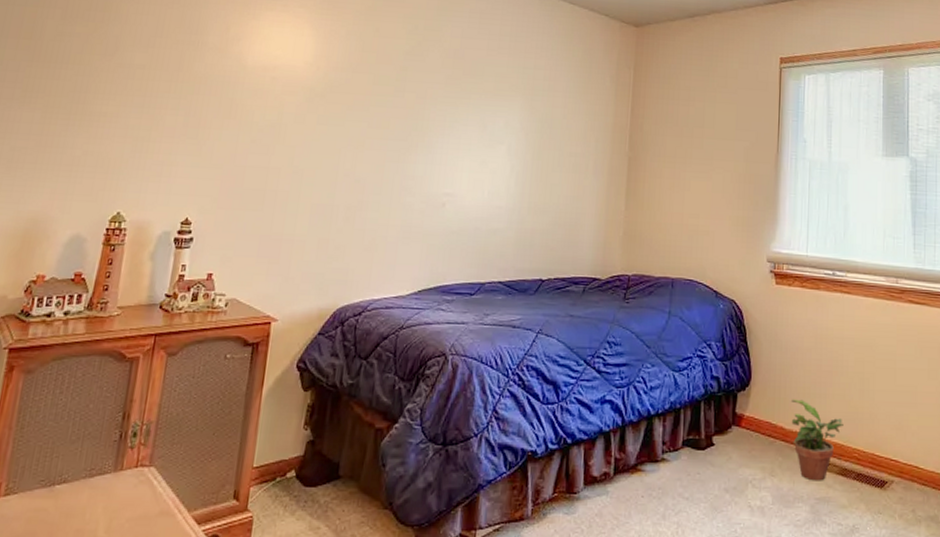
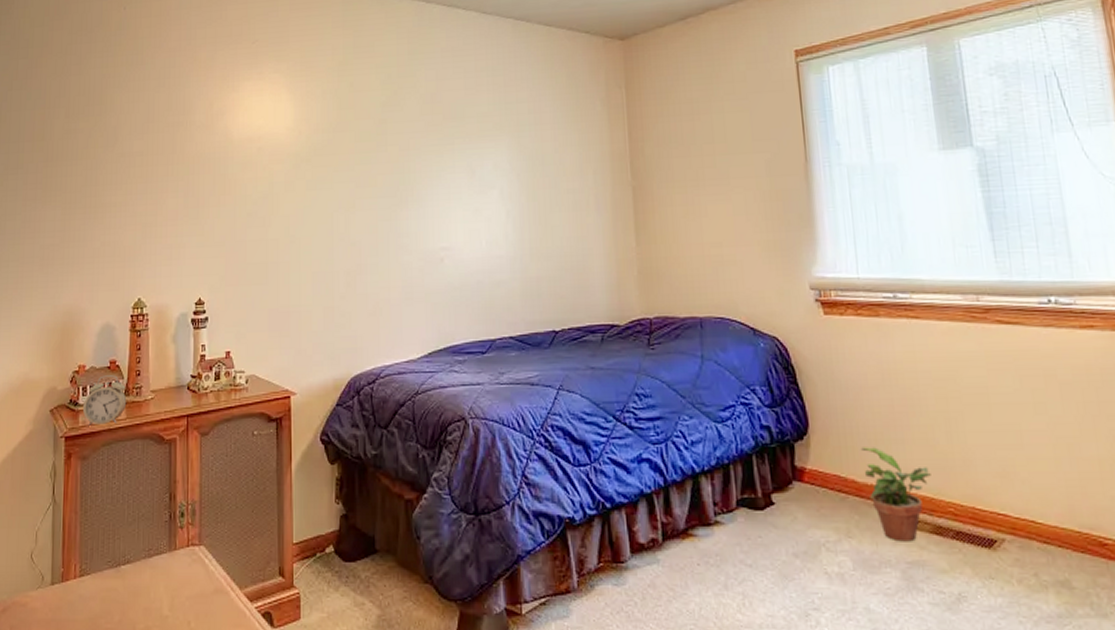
alarm clock: none [34,287,90,339] -> present [82,375,127,426]

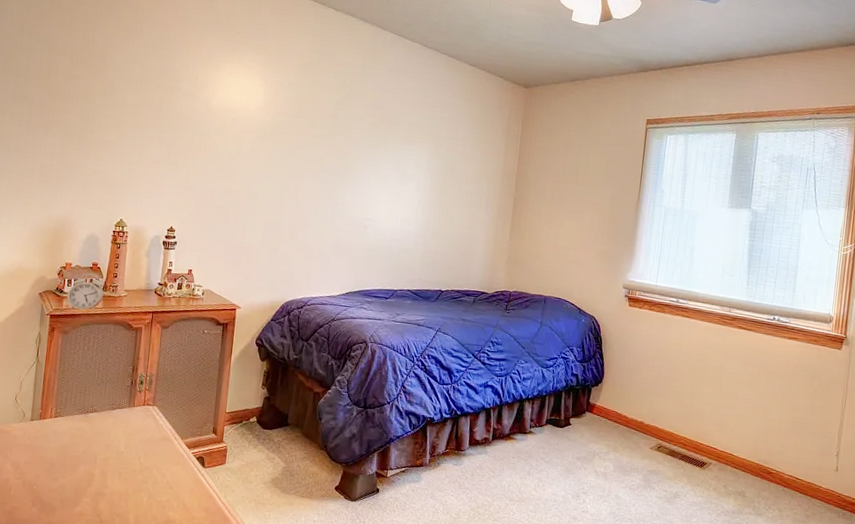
potted plant: present [860,447,931,542] -> none [633,396,675,458]

